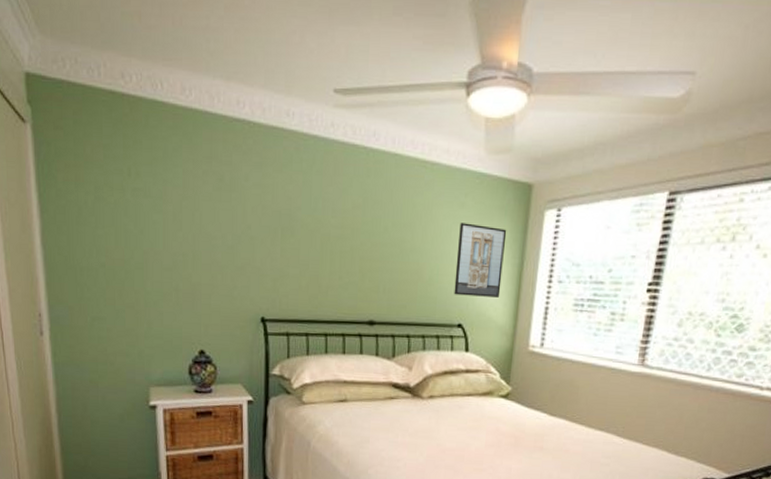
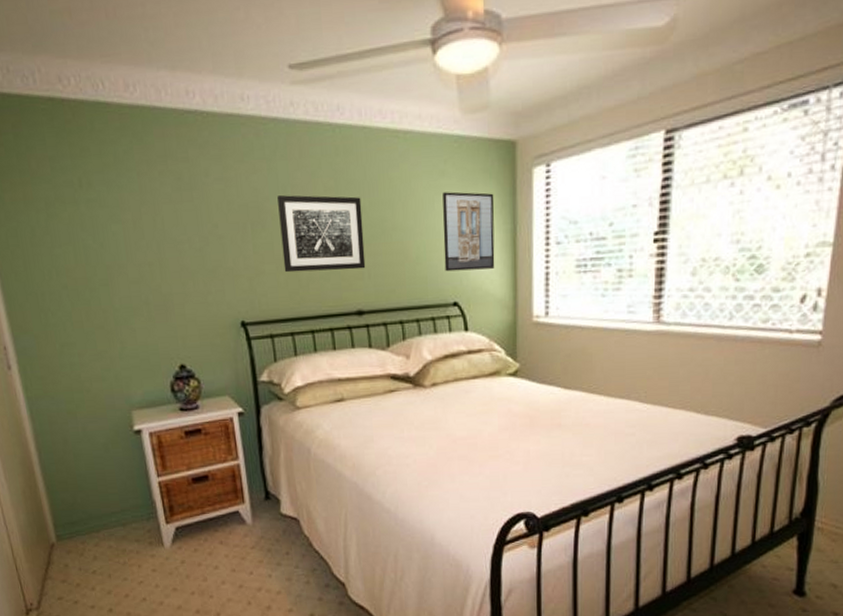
wall art: none [307,207,385,283] -> present [277,195,366,273]

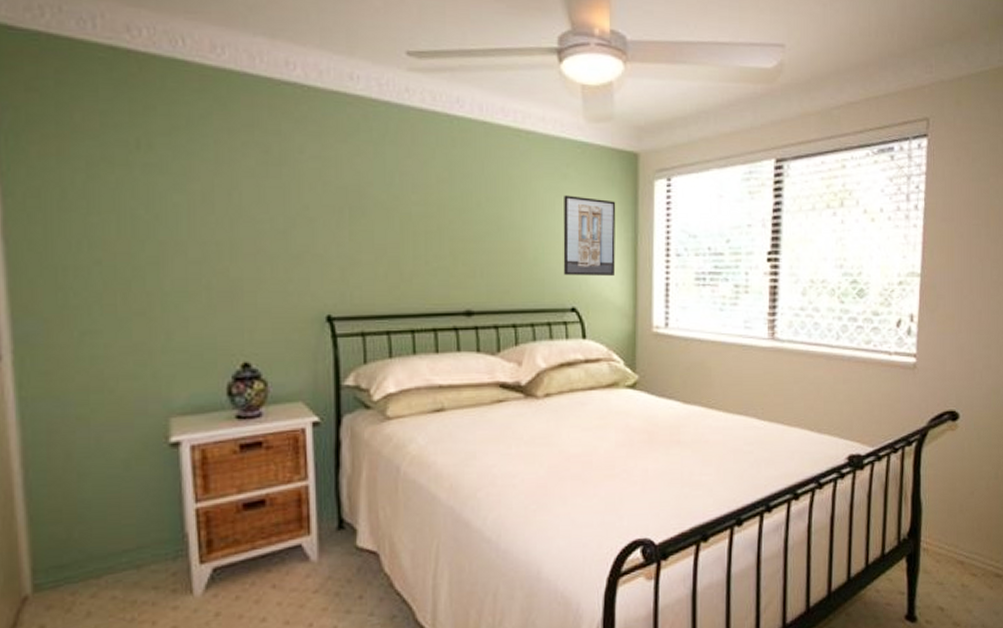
wall art: present [277,195,366,273] -> none [383,182,478,267]

